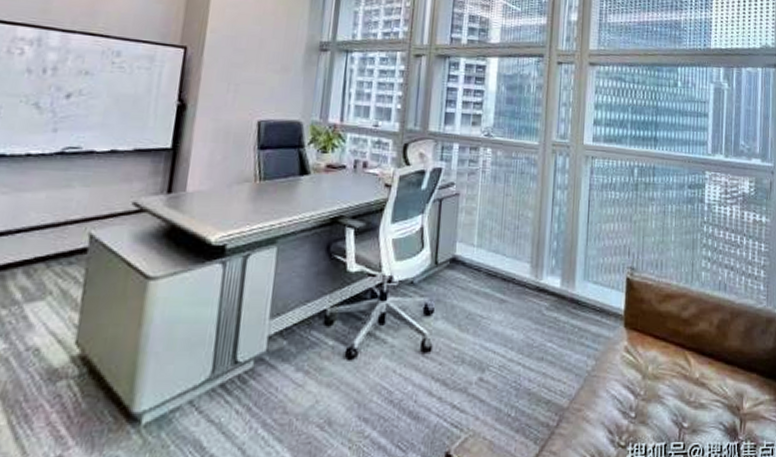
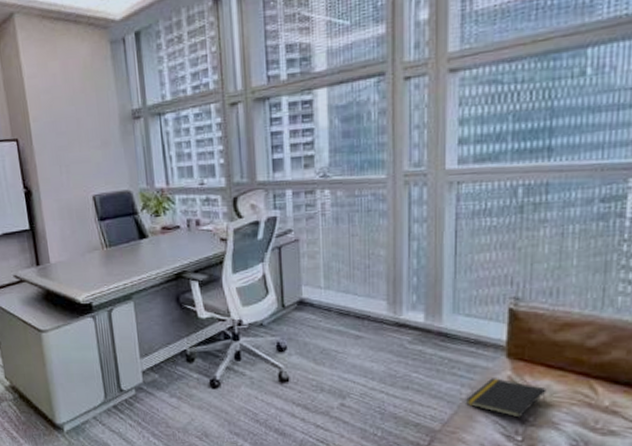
notepad: none [590,348,654,392] -> present [465,378,547,418]

